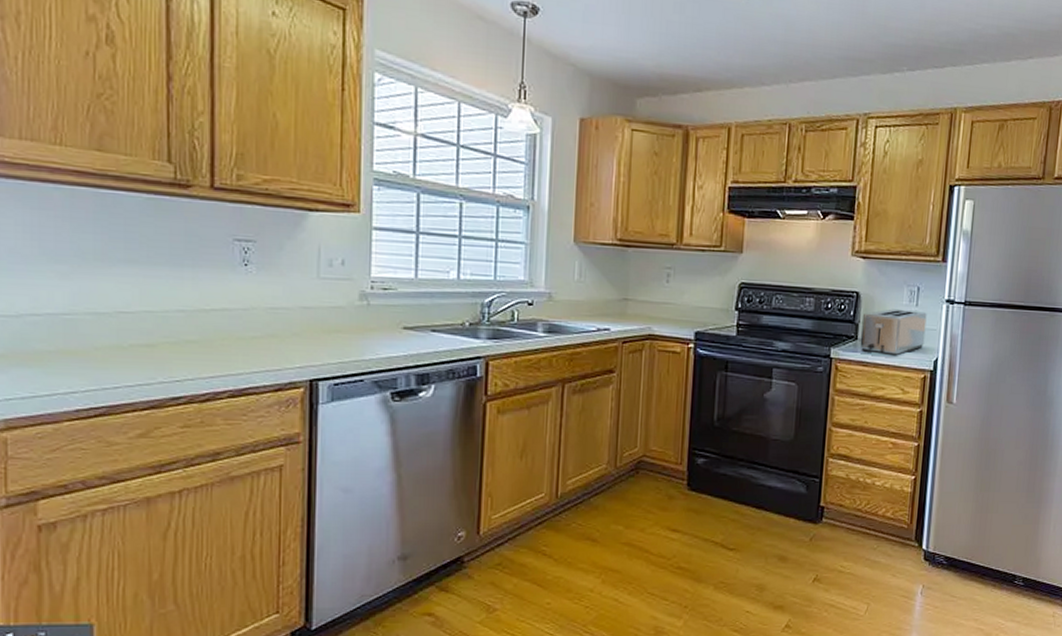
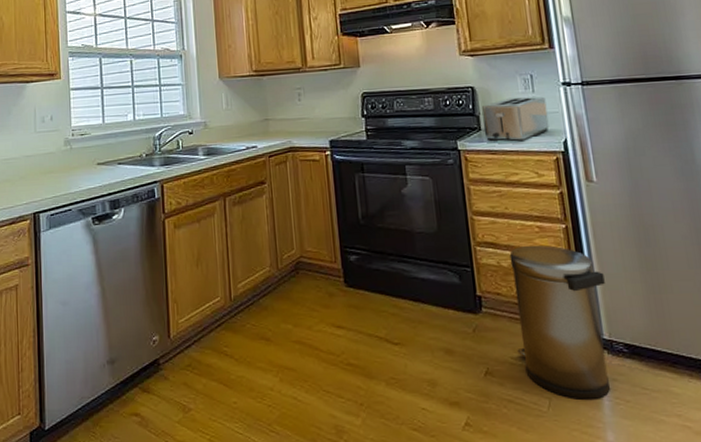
pedal bin: none [848,460,942,606] -> present [509,244,610,401]

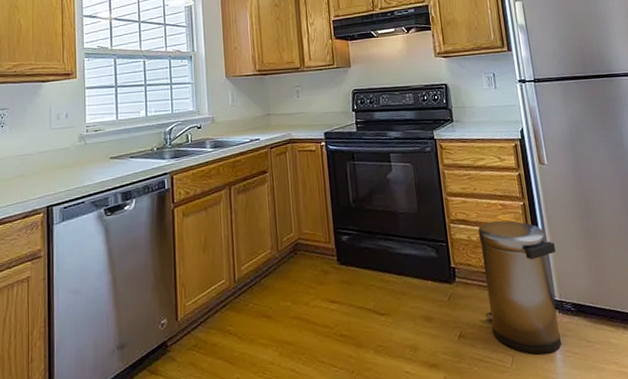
toaster: present [482,96,549,142] -> none [454,92,509,132]

